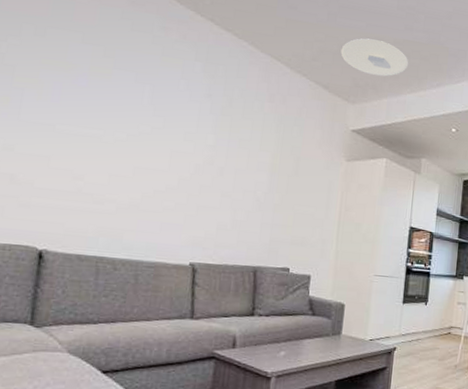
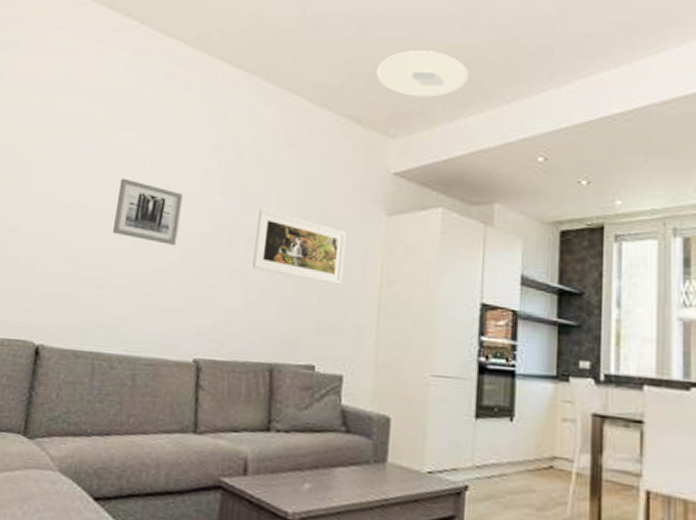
wall art: none [113,112,179,172] -> present [113,178,184,245]
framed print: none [239,148,316,210] -> present [251,209,347,285]

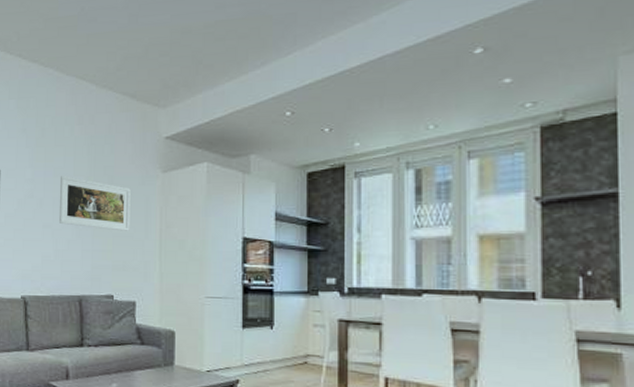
ceiling light: present [376,50,469,98] -> none [145,29,224,71]

